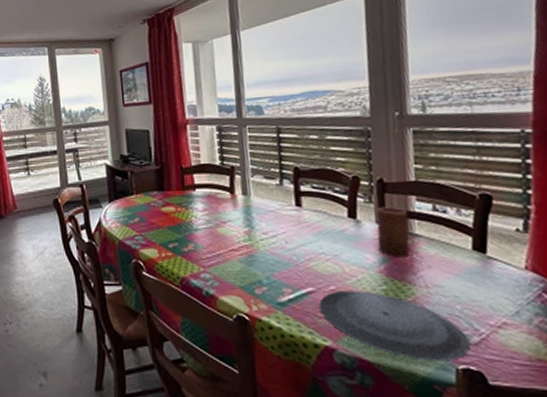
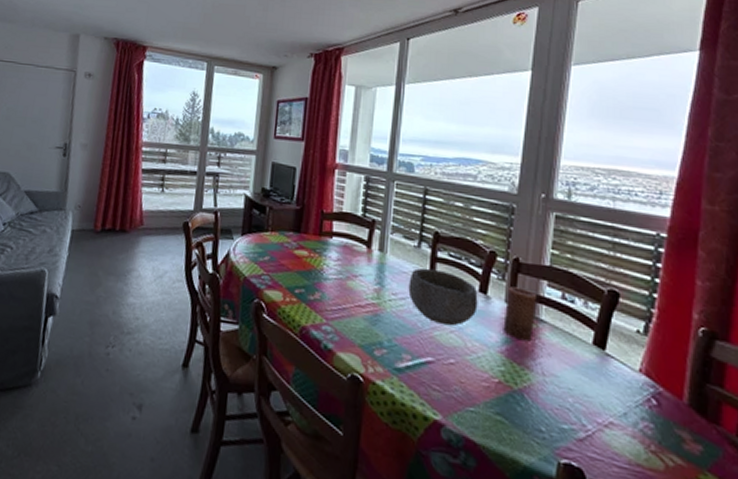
bowl: none [277,203,350,255] -> present [408,268,478,327]
plate: present [319,291,470,361] -> none [436,364,575,453]

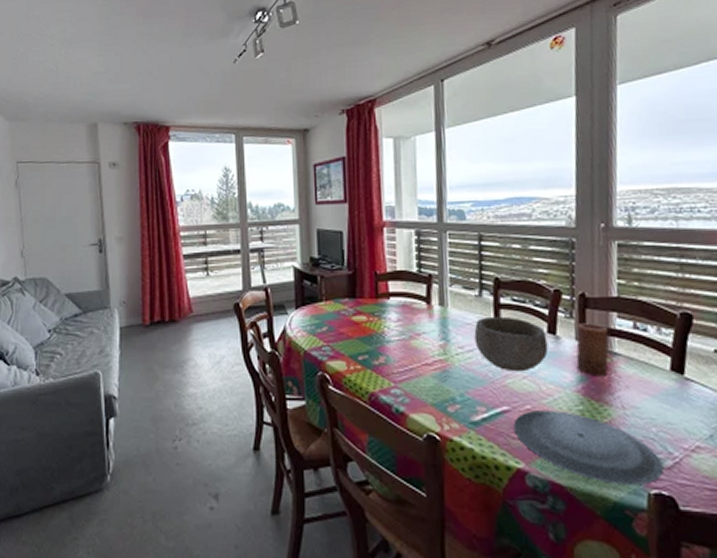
plate: none [436,364,575,453] -> present [514,410,663,486]

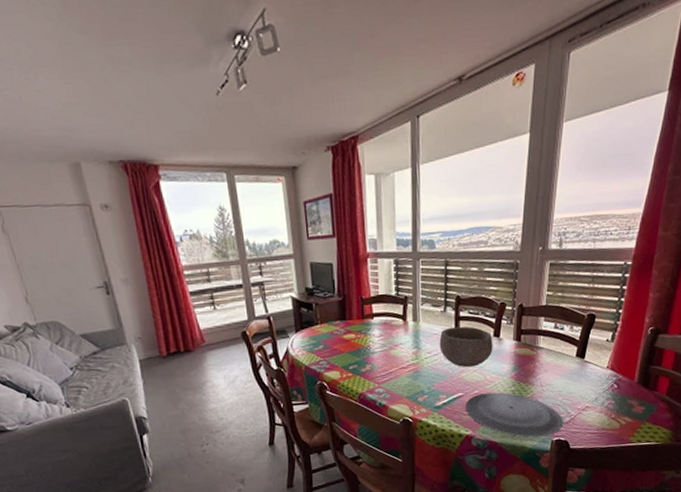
candle: present [576,323,609,377] -> none [512,326,537,366]

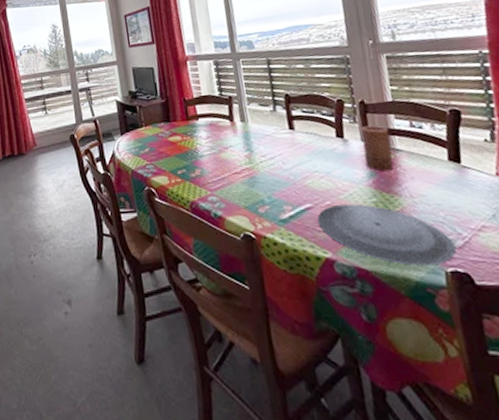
bowl: present [439,326,493,368] -> none [273,126,339,173]
candle: none [512,326,537,366] -> present [361,125,394,172]

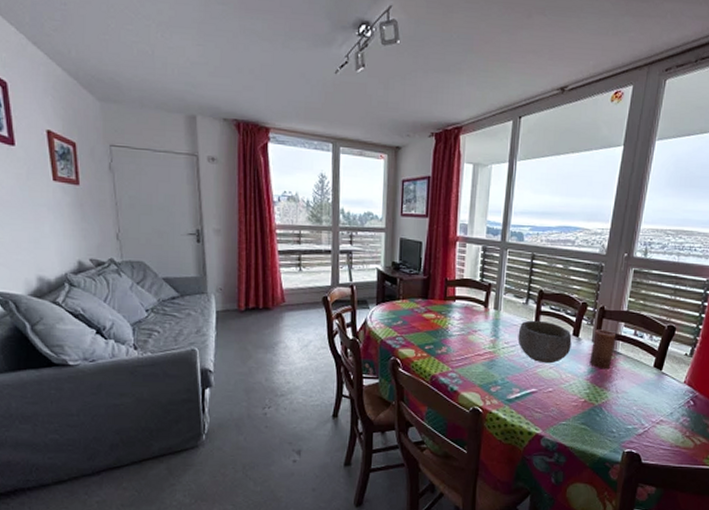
bowl: none [273,126,339,173] -> present [518,320,572,364]
plate: present [317,204,456,266] -> none [538,392,636,446]

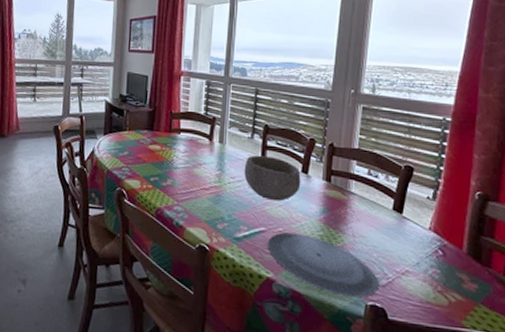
plate: none [538,392,636,446] -> present [268,232,379,297]
candle: present [589,329,617,370] -> none [321,167,349,211]

